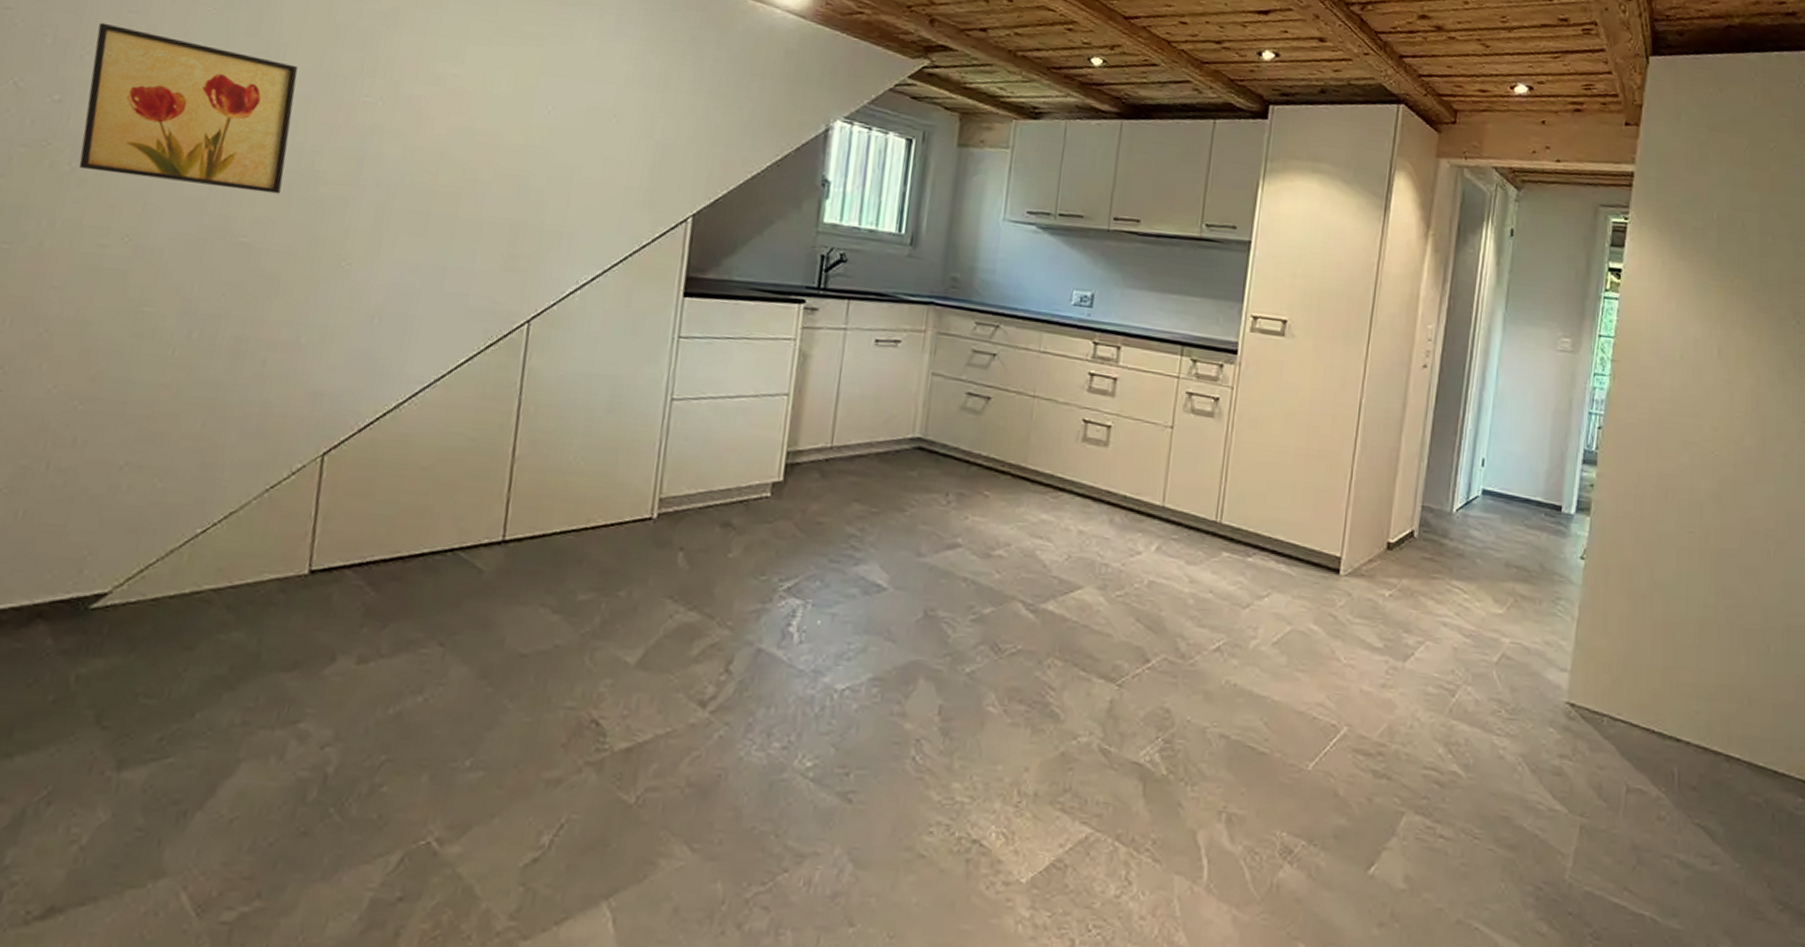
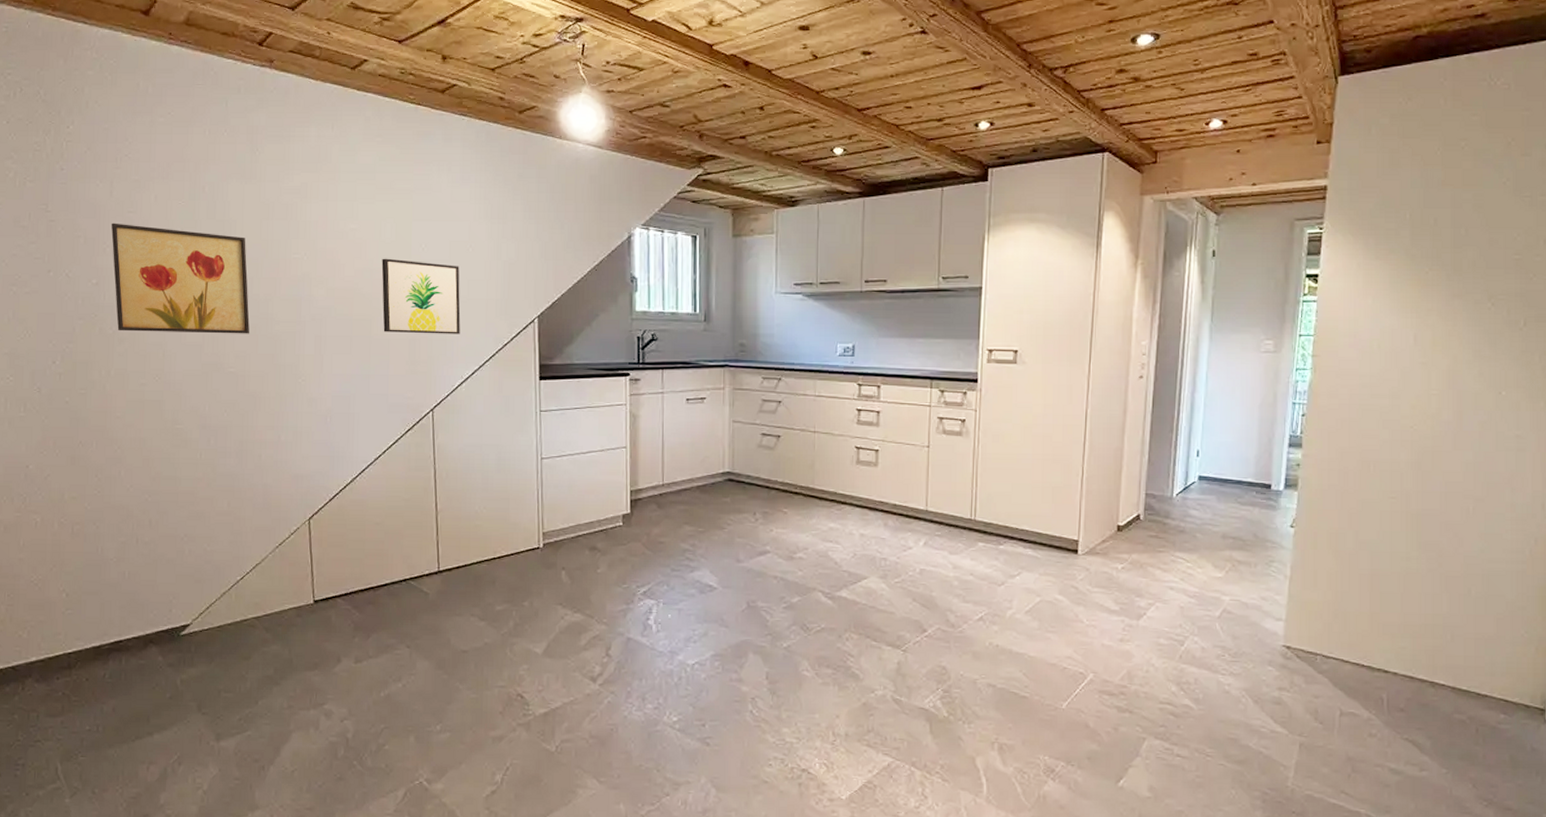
wall art: none [476,117,596,227] -> present [381,258,461,334]

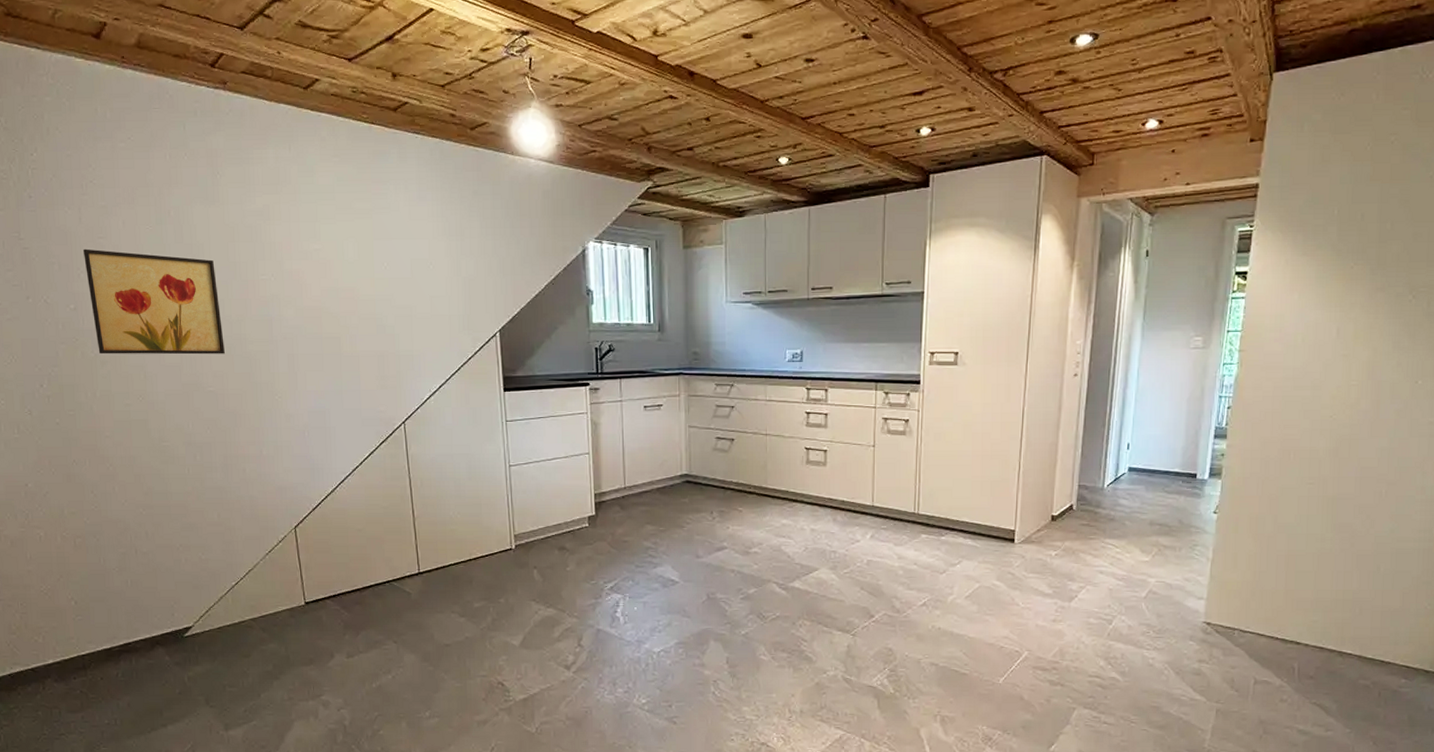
wall art: present [381,258,461,334] -> none [346,277,426,350]

